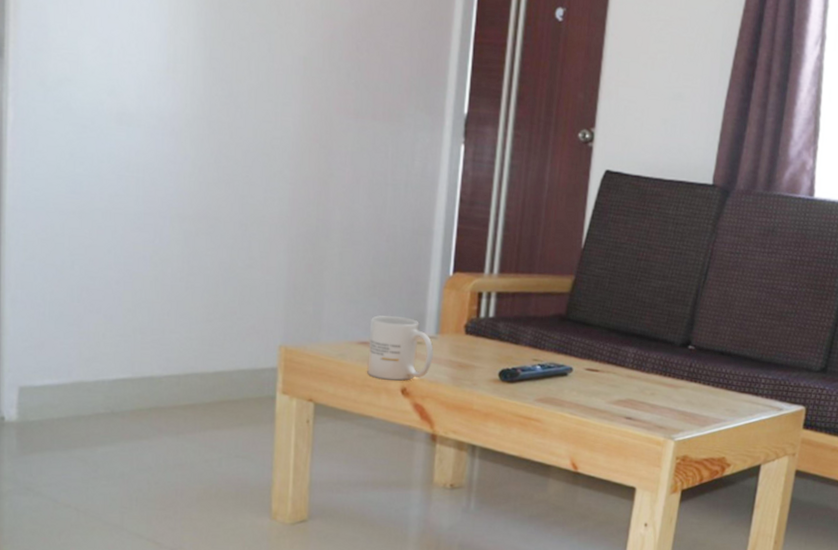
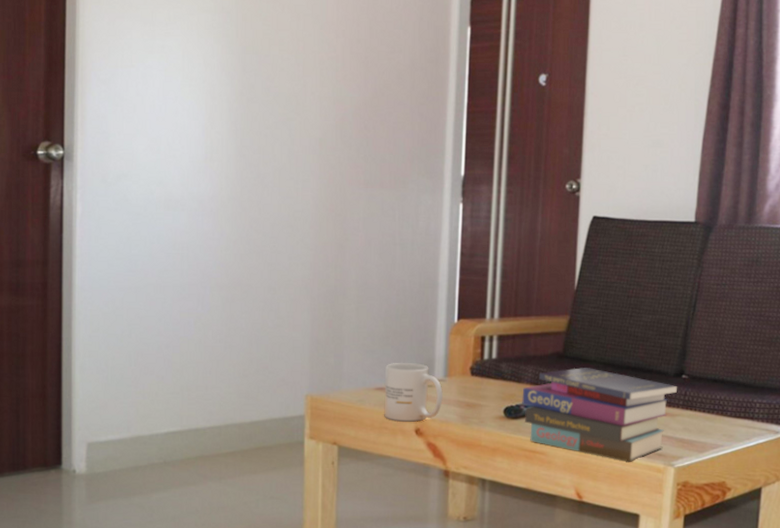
books: none [519,332,684,433] -> present [522,368,678,462]

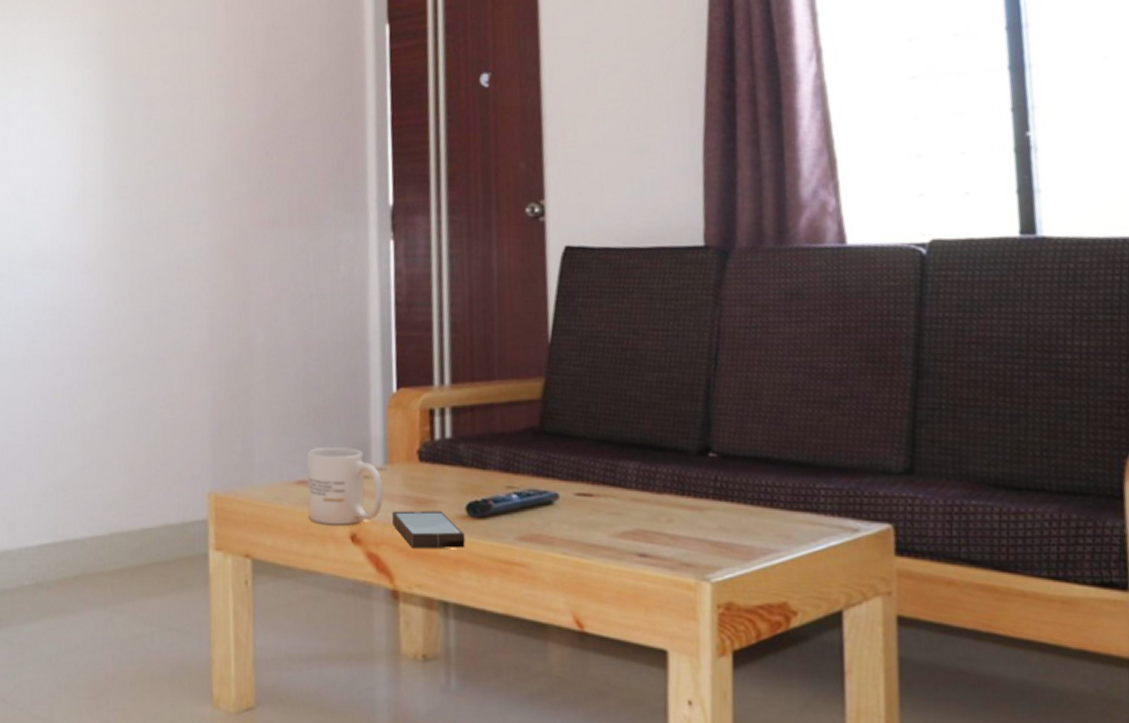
smartphone: none [448,412,501,440] -> present [392,510,465,548]
books: present [522,368,678,462] -> none [489,446,704,576]

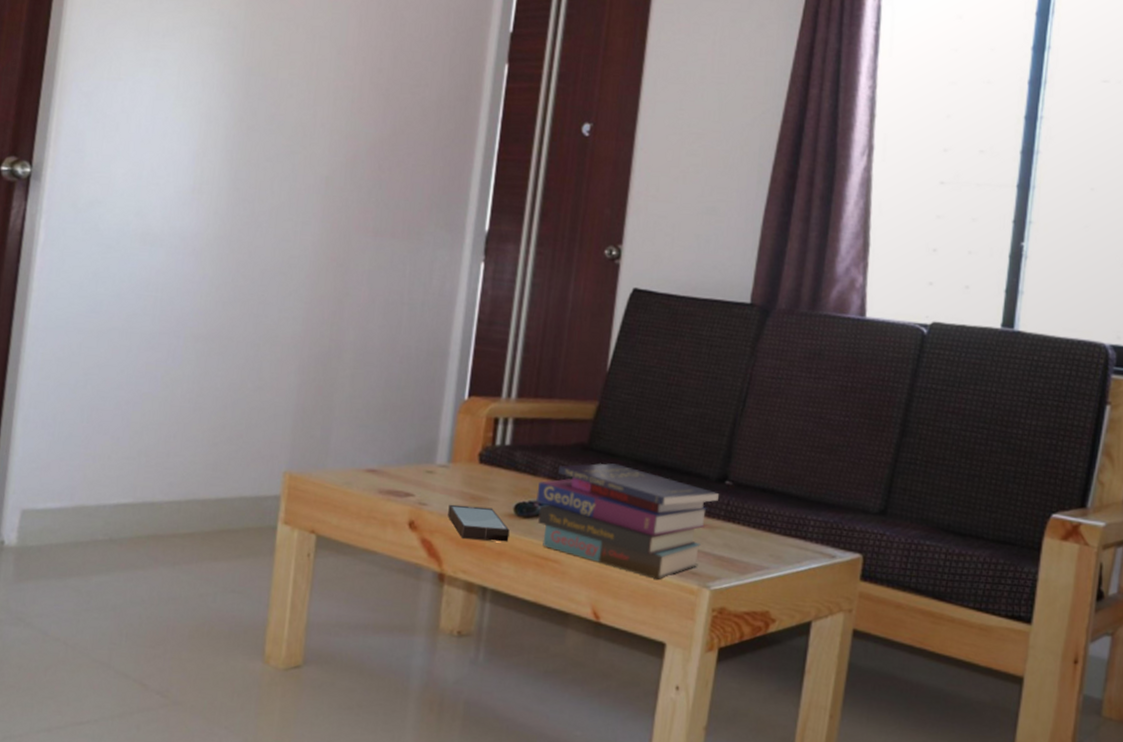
mug: present [307,446,384,527] -> none [373,441,445,514]
books: none [489,446,704,576] -> present [536,463,720,579]

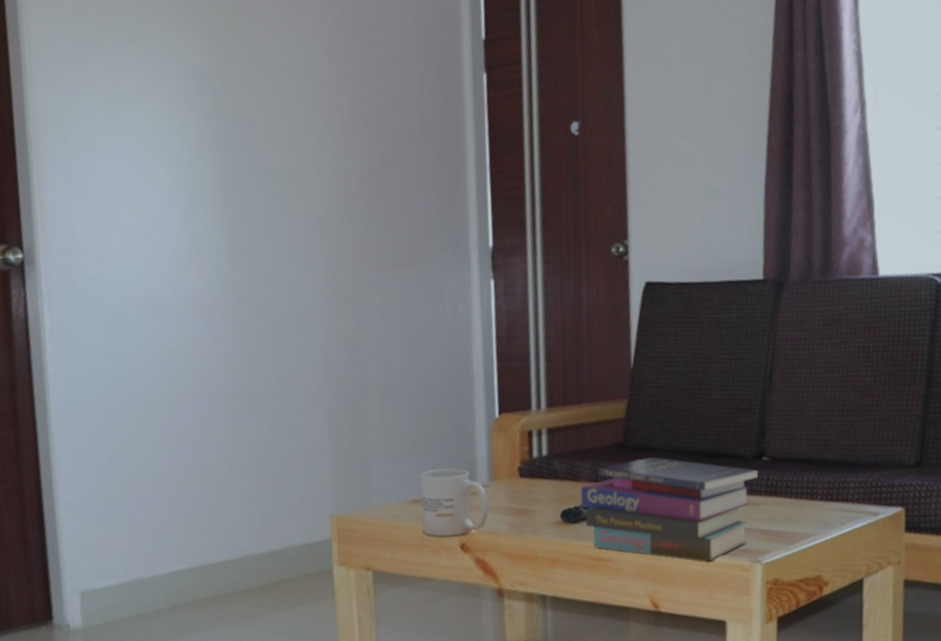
mug: none [373,441,445,514] -> present [420,468,490,539]
smartphone: present [448,504,510,542] -> none [496,518,560,552]

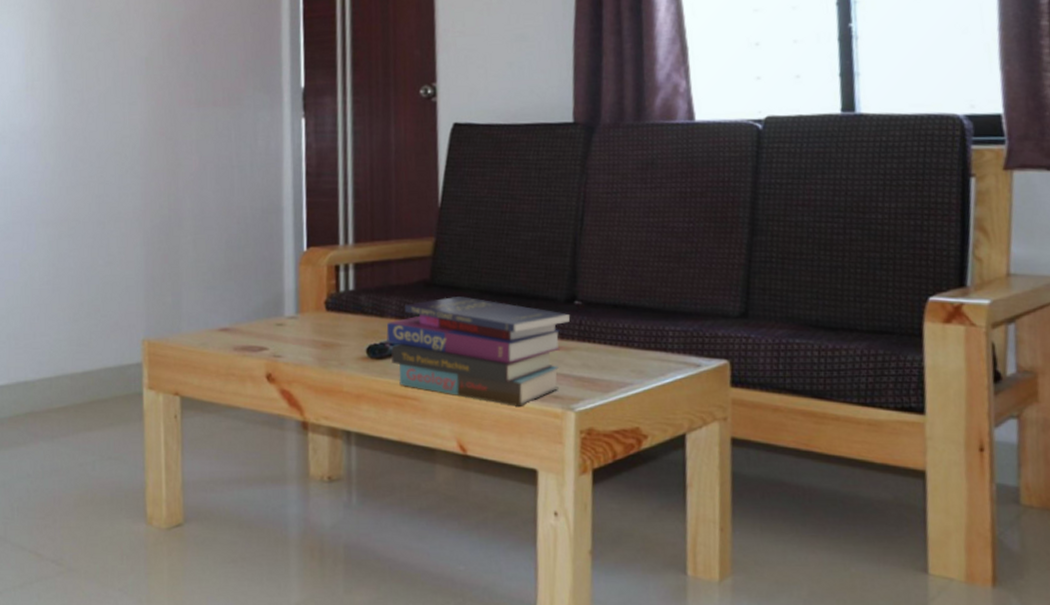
mug: present [420,468,490,539] -> none [229,298,296,368]

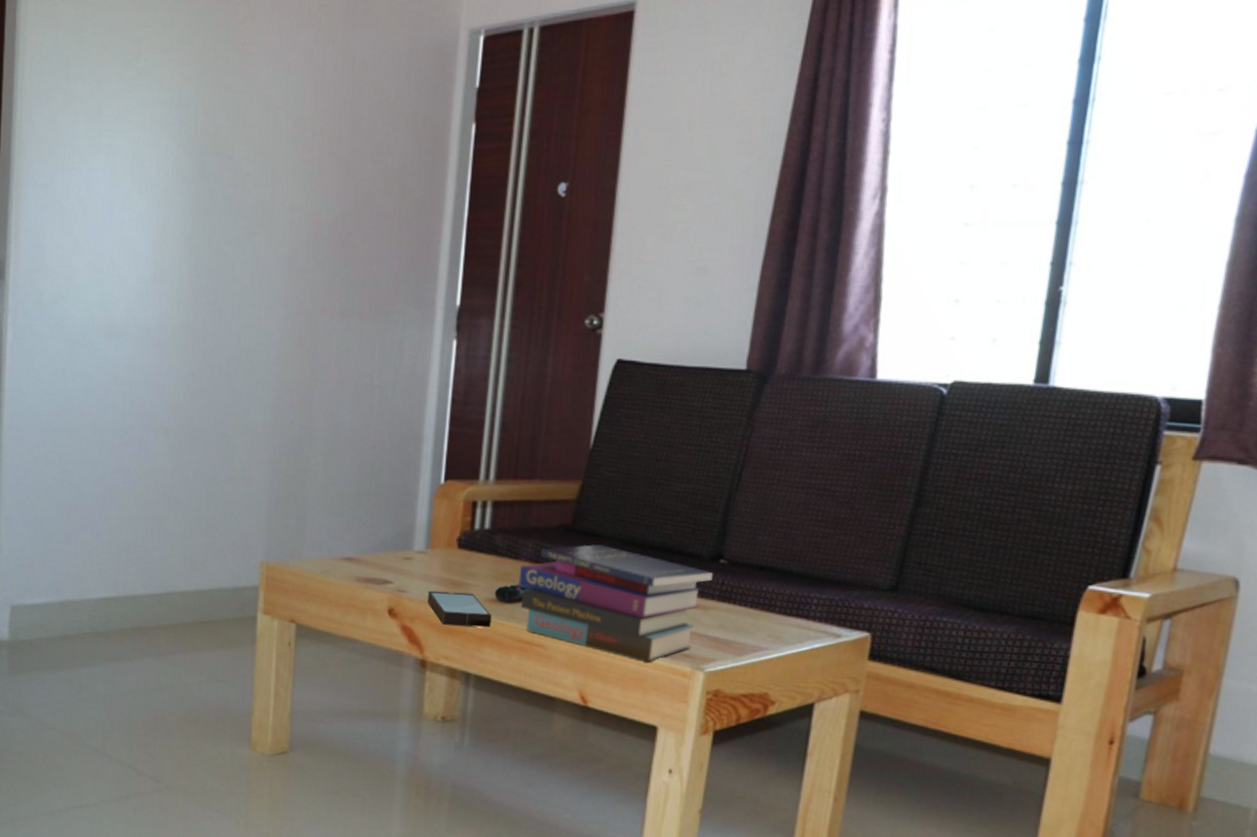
smartphone: none [302,353,366,385] -> present [427,590,492,628]

